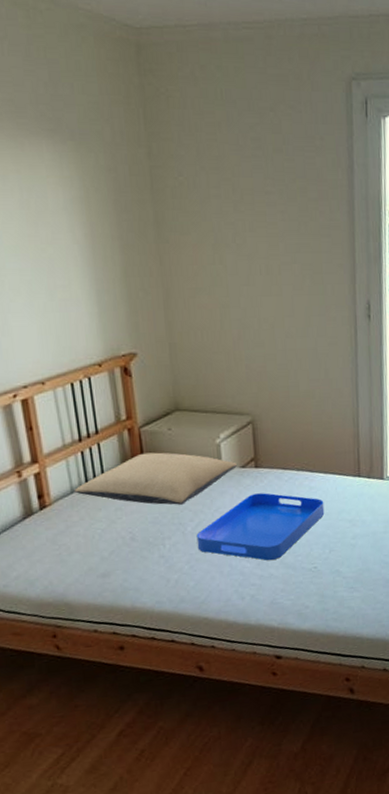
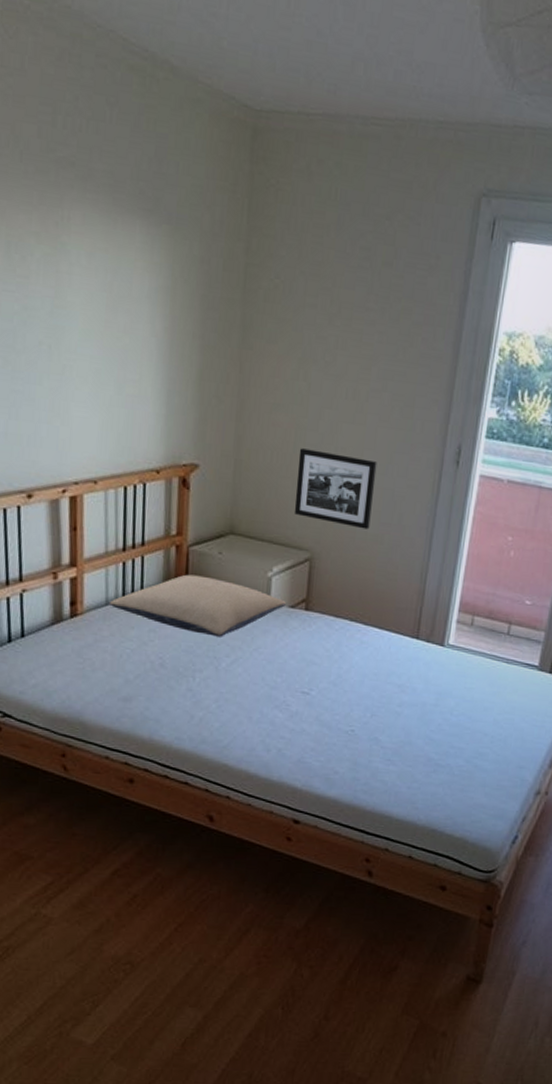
serving tray: present [196,493,325,561] -> none [229,638,374,715]
picture frame: none [226,324,301,388] -> present [294,448,377,530]

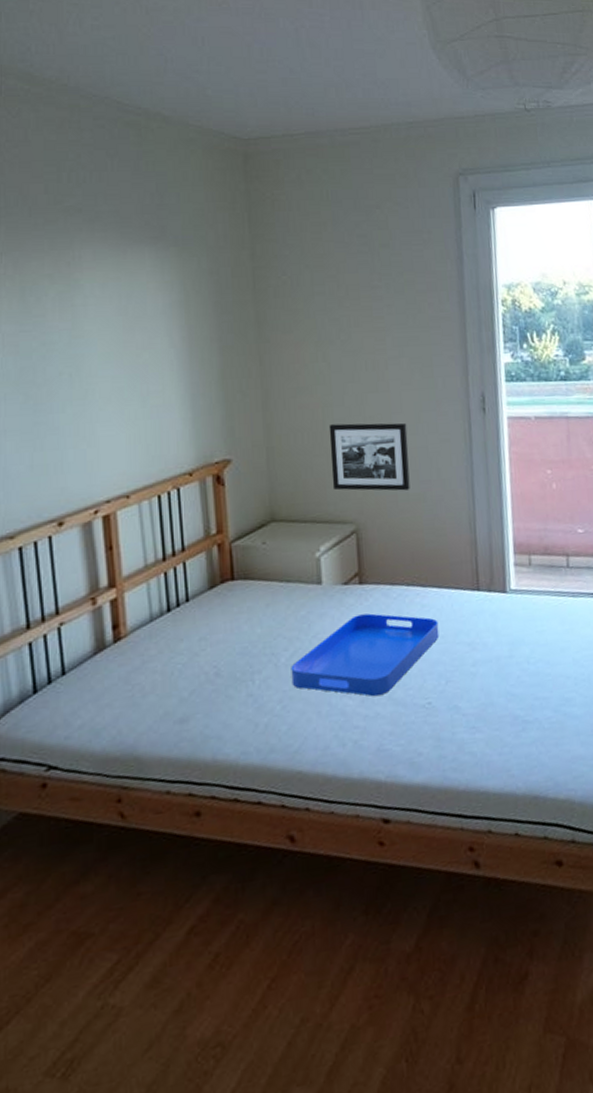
pillow: present [110,574,286,637] -> none [155,570,338,632]
serving tray: none [229,638,374,715] -> present [291,613,440,697]

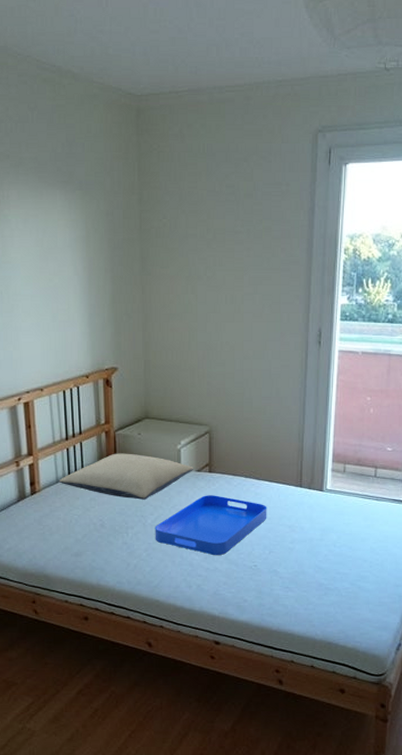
pillow: none [155,570,338,632] -> present [59,453,193,500]
picture frame: present [328,423,410,491] -> none [193,346,255,404]

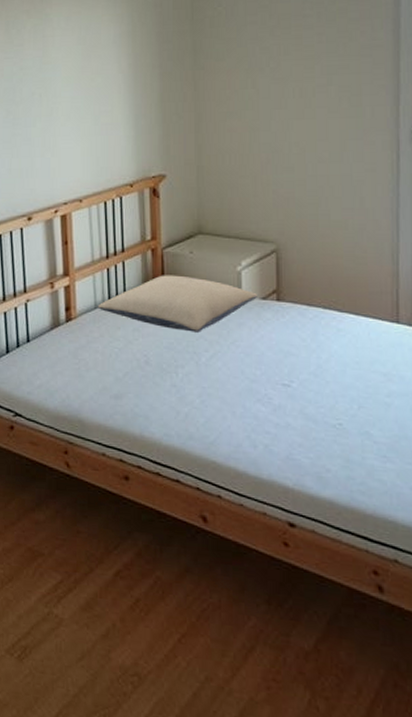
serving tray: present [155,495,267,556] -> none [210,329,354,408]

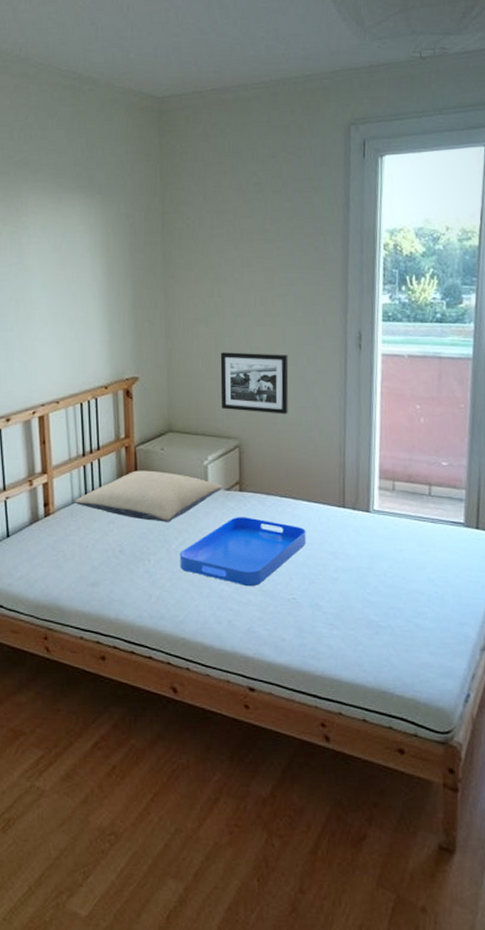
serving tray: none [210,329,354,408] -> present [180,517,306,587]
picture frame: none [255,148,332,216] -> present [220,352,289,414]

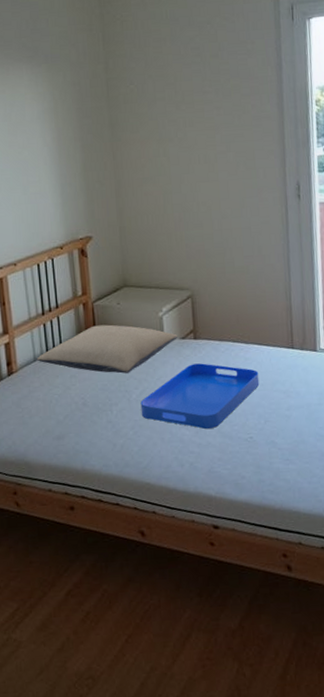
picture frame: present [220,352,289,414] -> none [169,207,236,264]

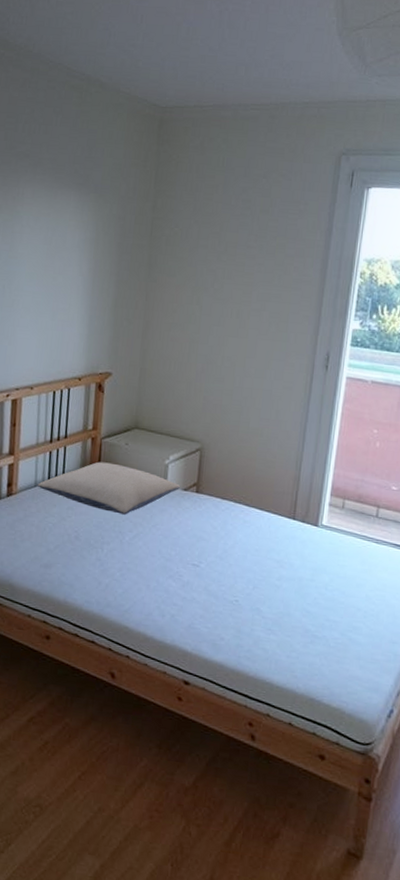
serving tray: present [140,363,260,430] -> none [131,517,256,585]

